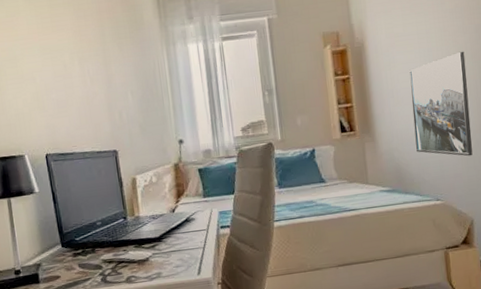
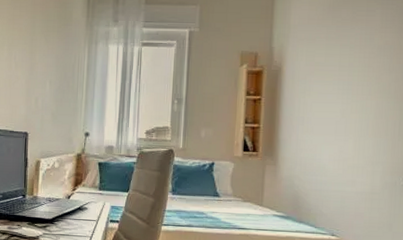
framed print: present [409,51,473,156] -> none [319,89,387,197]

